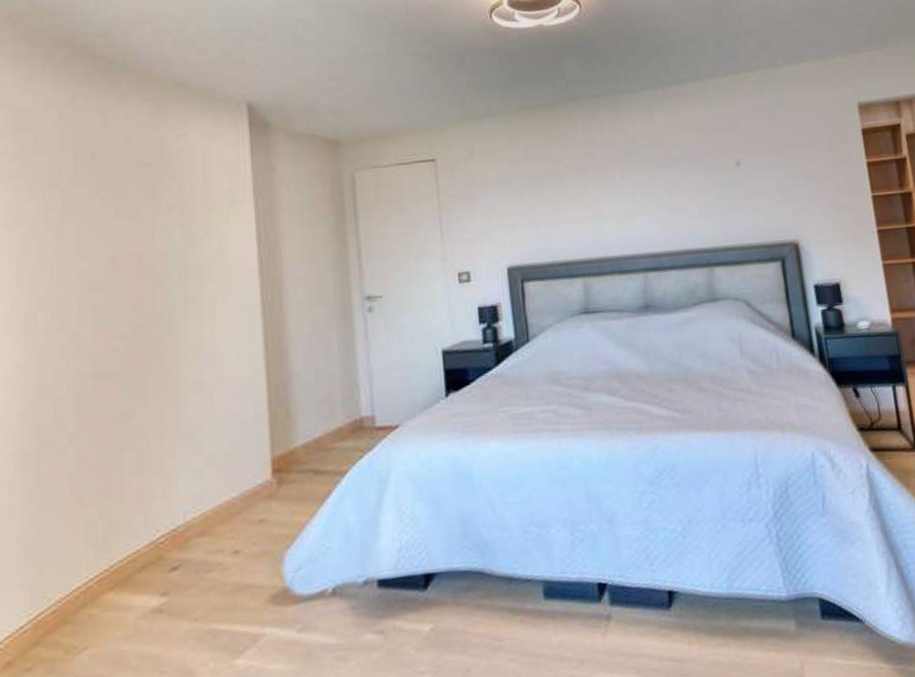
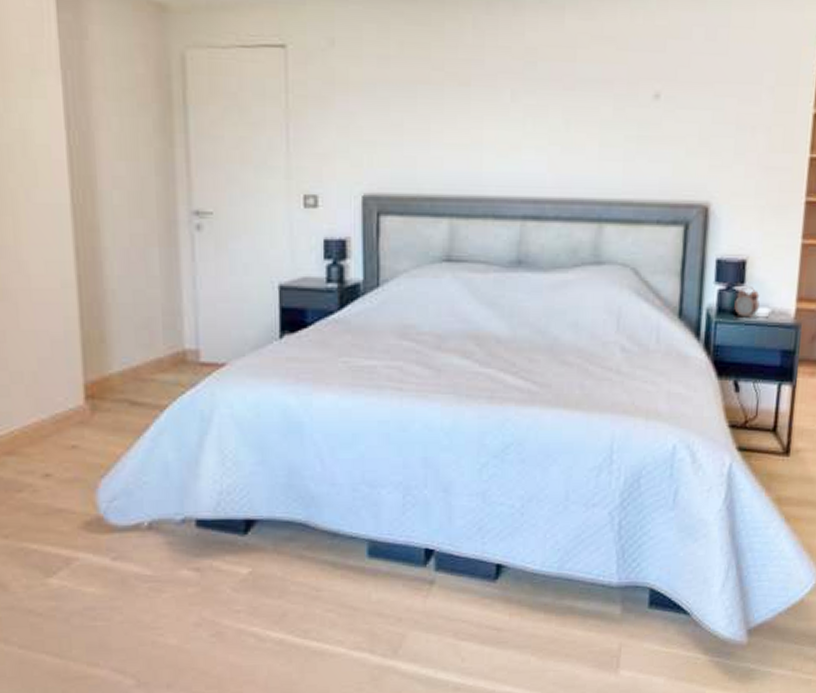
alarm clock: none [837,304,860,332] -> present [734,286,760,318]

